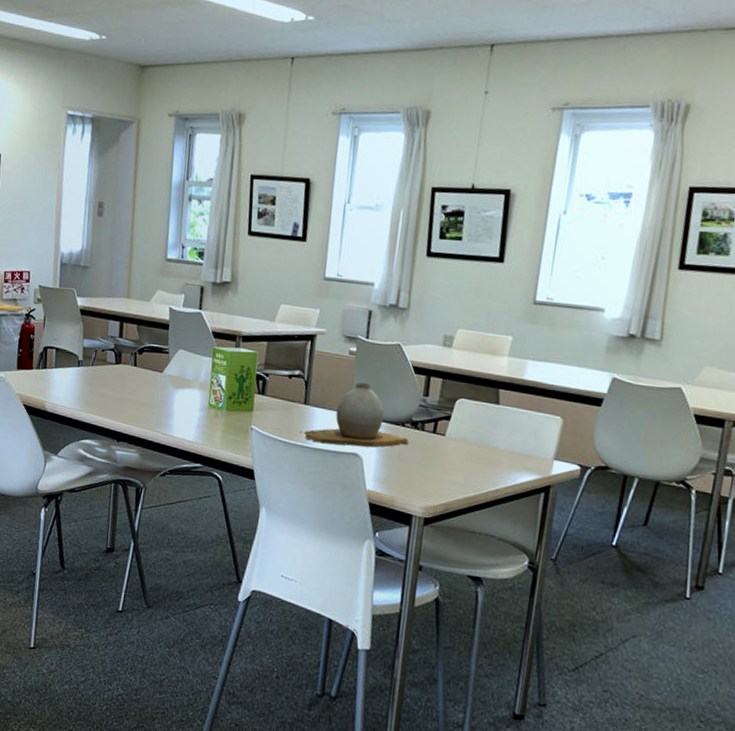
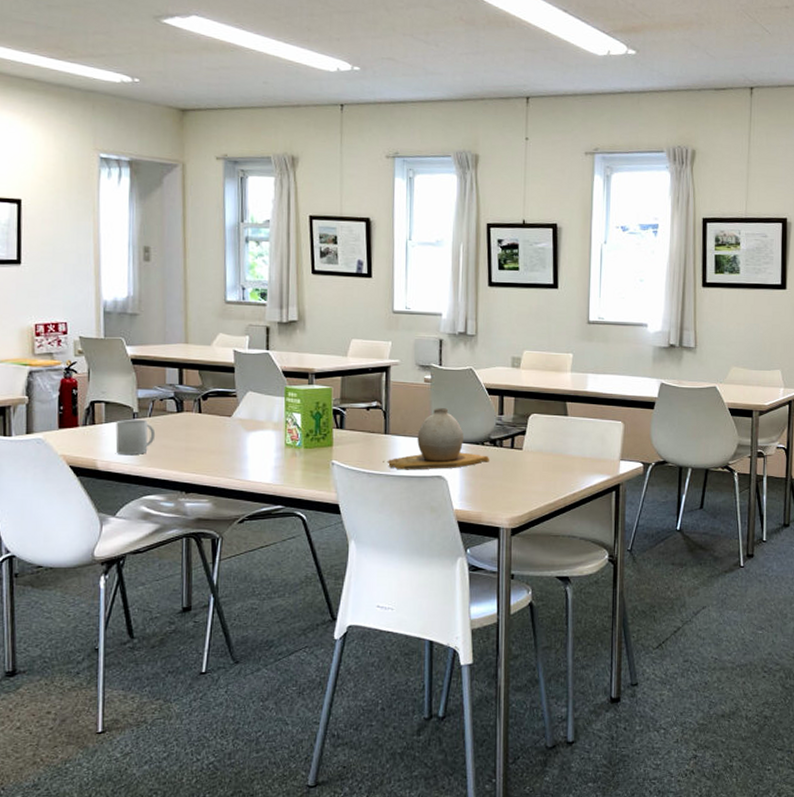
mug: none [62,366,96,401] -> present [115,419,156,454]

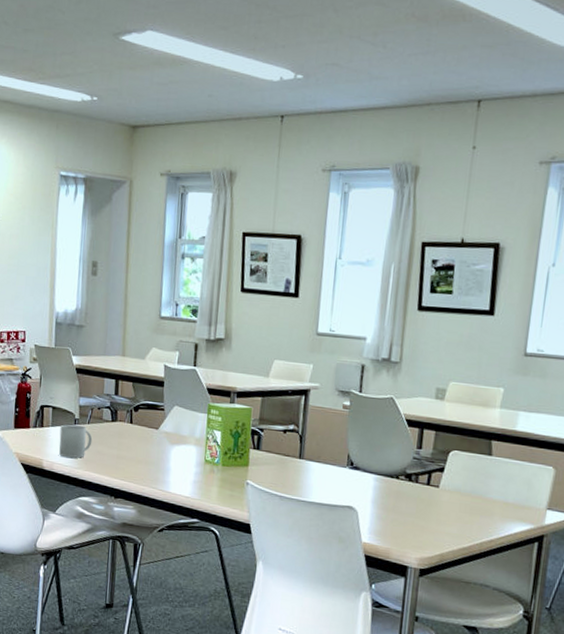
vase: present [383,408,489,470] -> none [295,436,403,500]

